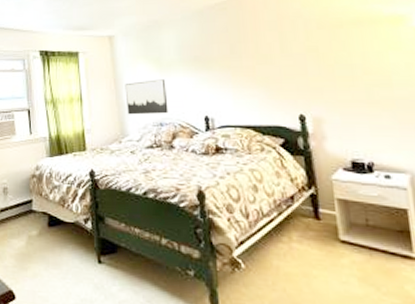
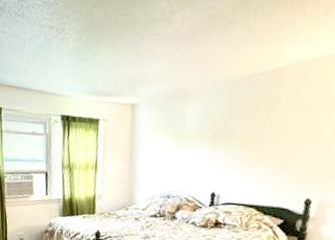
wall art: present [125,79,168,115] -> none [138,153,180,187]

